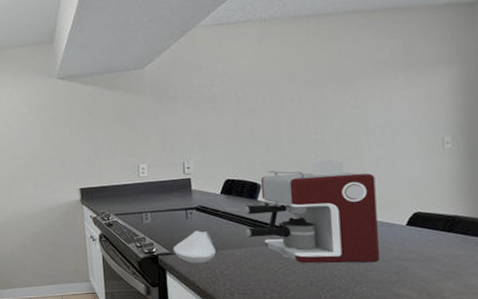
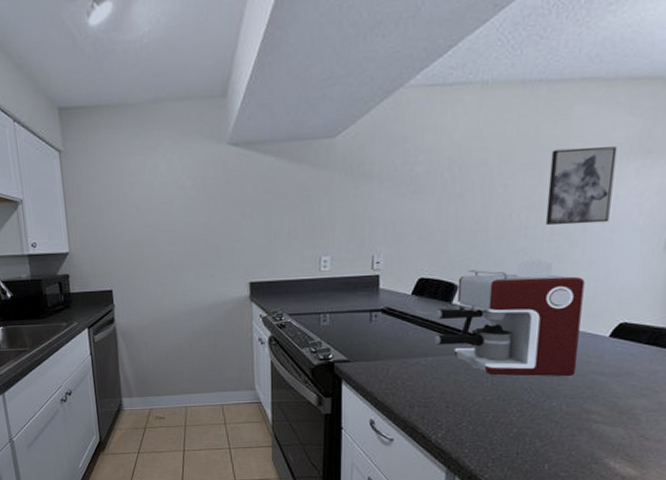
spoon rest: present [173,231,216,264] -> none [351,336,399,373]
wall art: none [328,63,388,131] -> present [545,146,618,226]

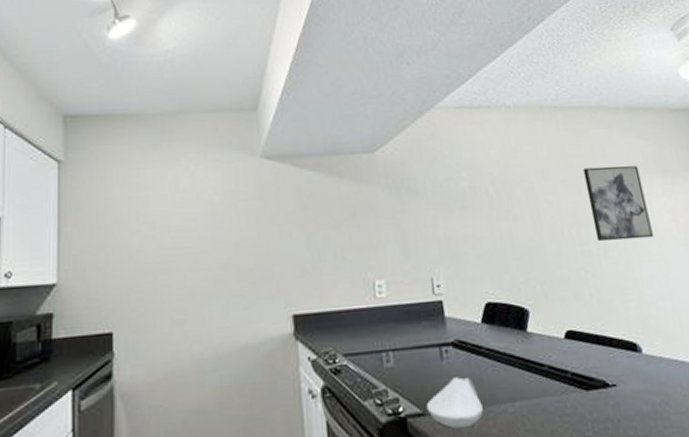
spoon rest: none [351,336,399,373] -> present [426,377,483,429]
coffee maker: present [435,258,585,377] -> none [512,276,677,422]

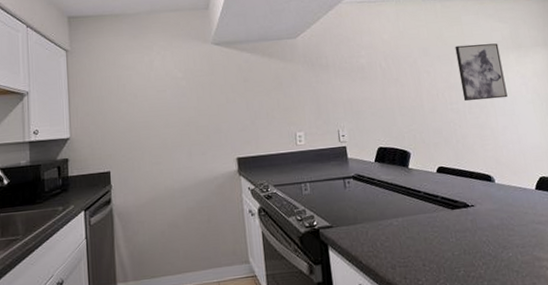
spoon rest: present [426,377,483,429] -> none [333,200,375,237]

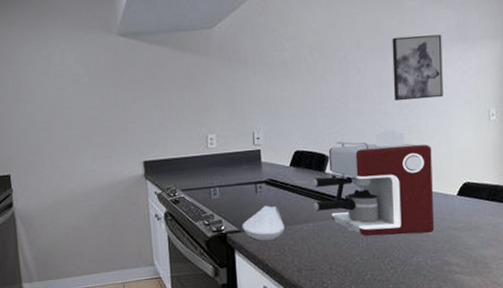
spoon rest: none [333,200,375,237] -> present [242,206,284,241]
coffee maker: none [397,127,520,232] -> present [312,129,435,237]

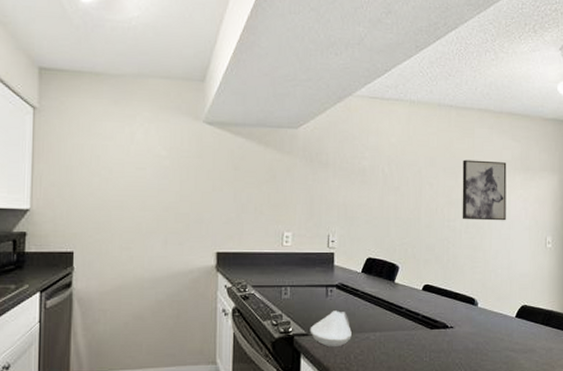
coffee maker: present [312,129,435,237] -> none [382,246,494,353]

